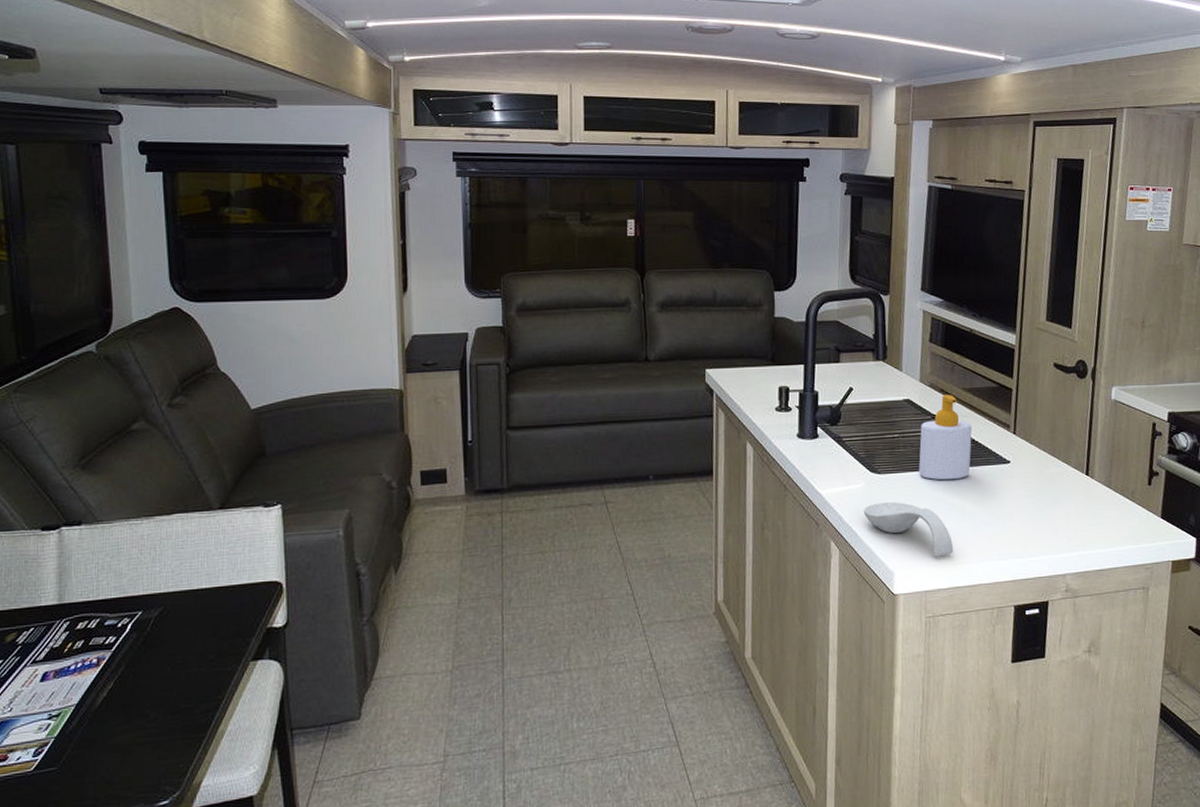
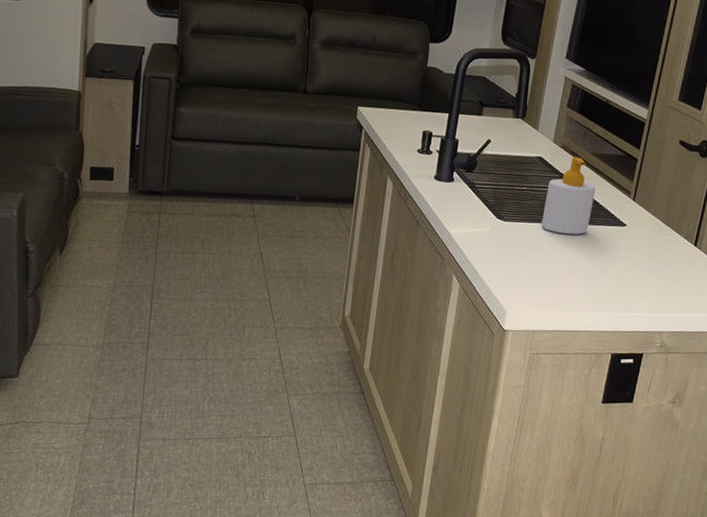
spoon rest: present [863,502,953,557] -> none [486,247,564,302]

